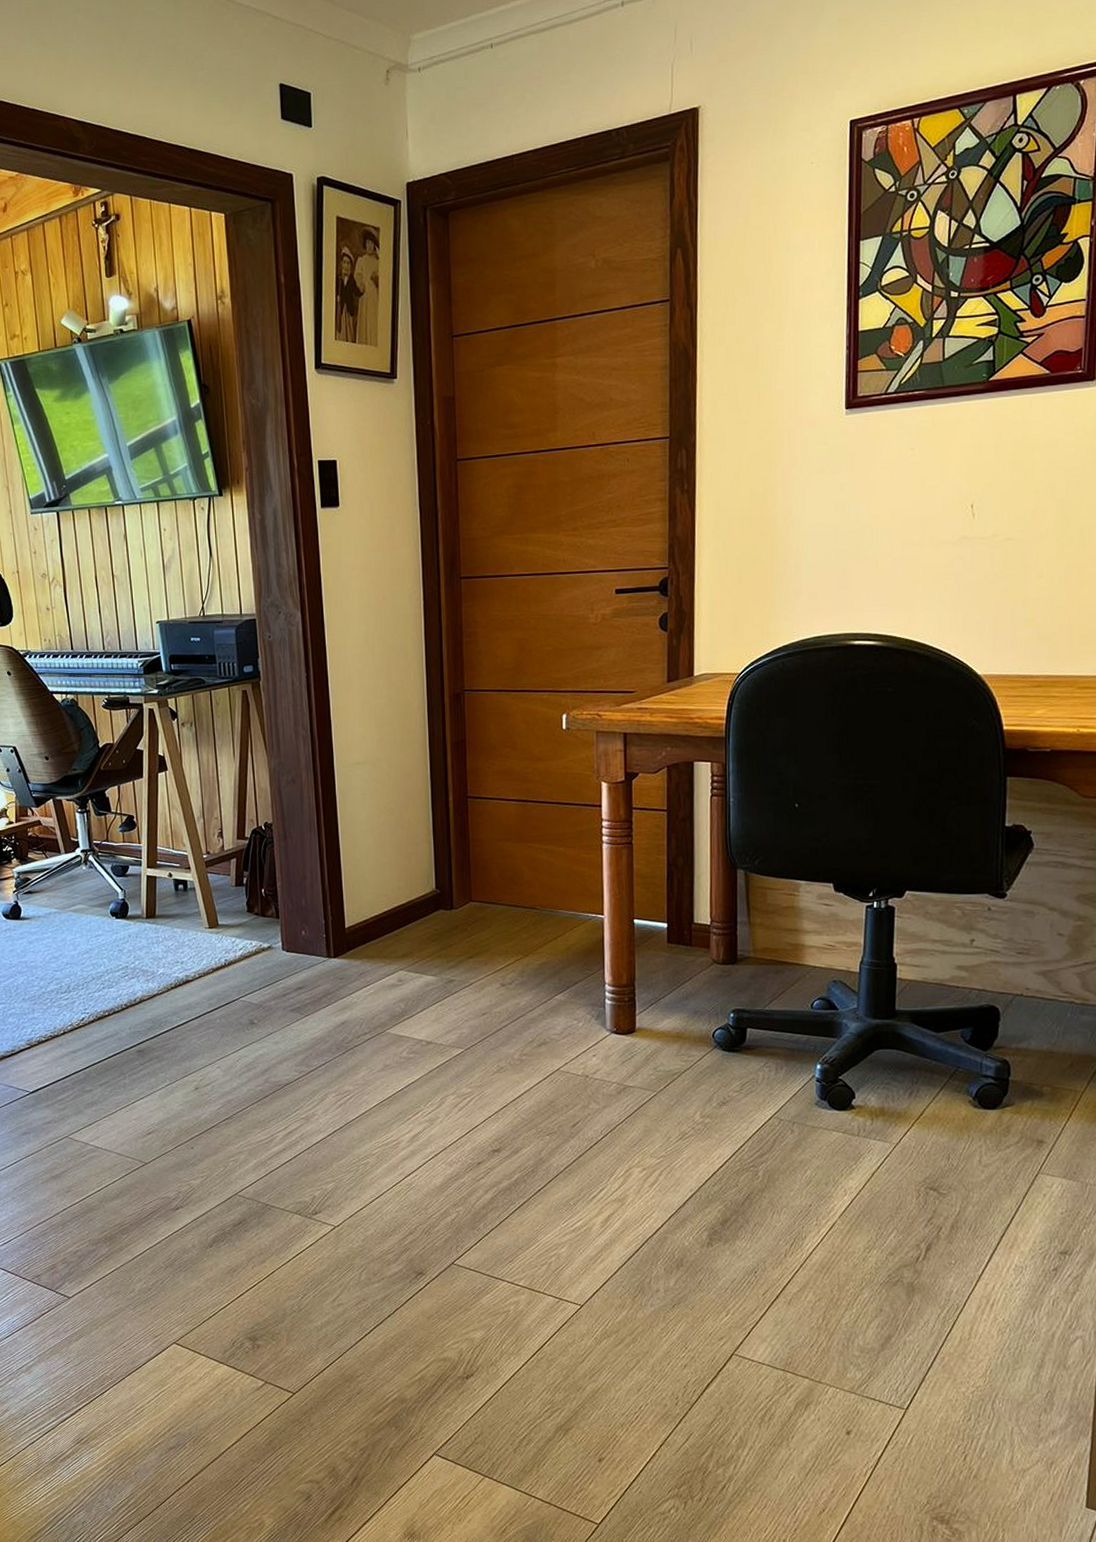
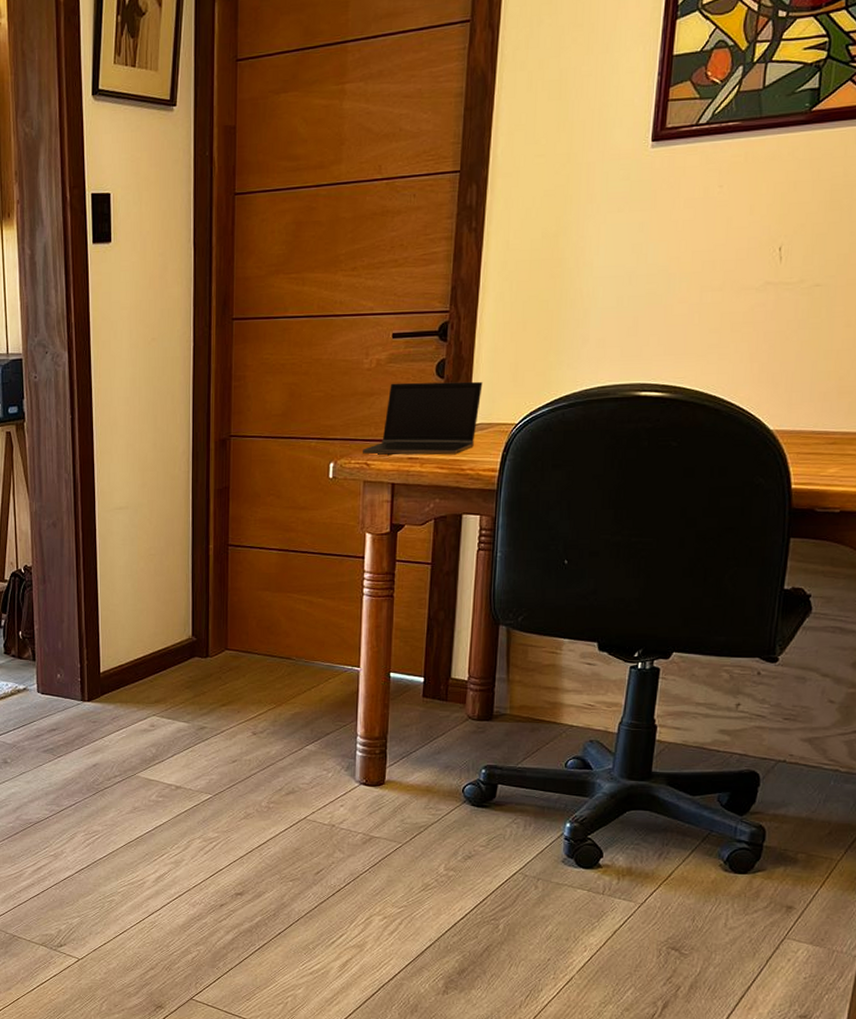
laptop computer: none [594,633,705,706] -> present [363,381,483,456]

